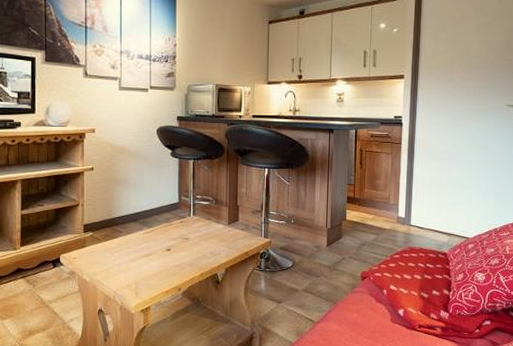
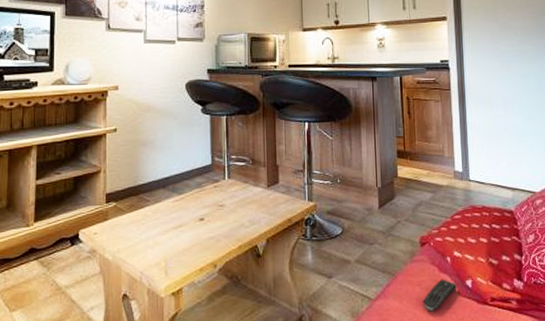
remote control: none [358,308,390,334] -> present [422,279,457,312]

